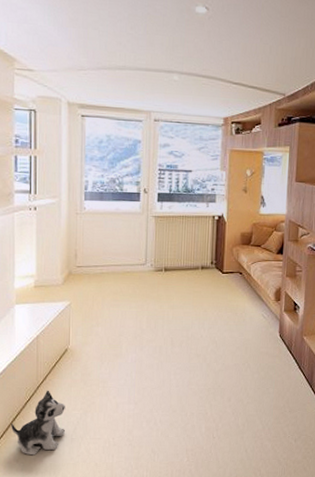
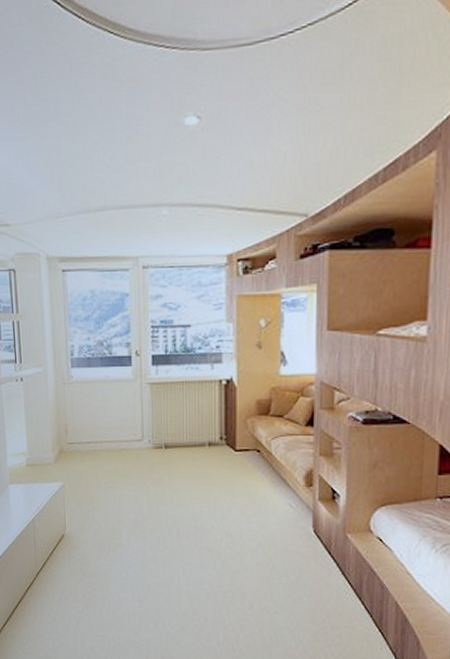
plush toy: present [11,390,66,456] -> none [14,578,68,647]

